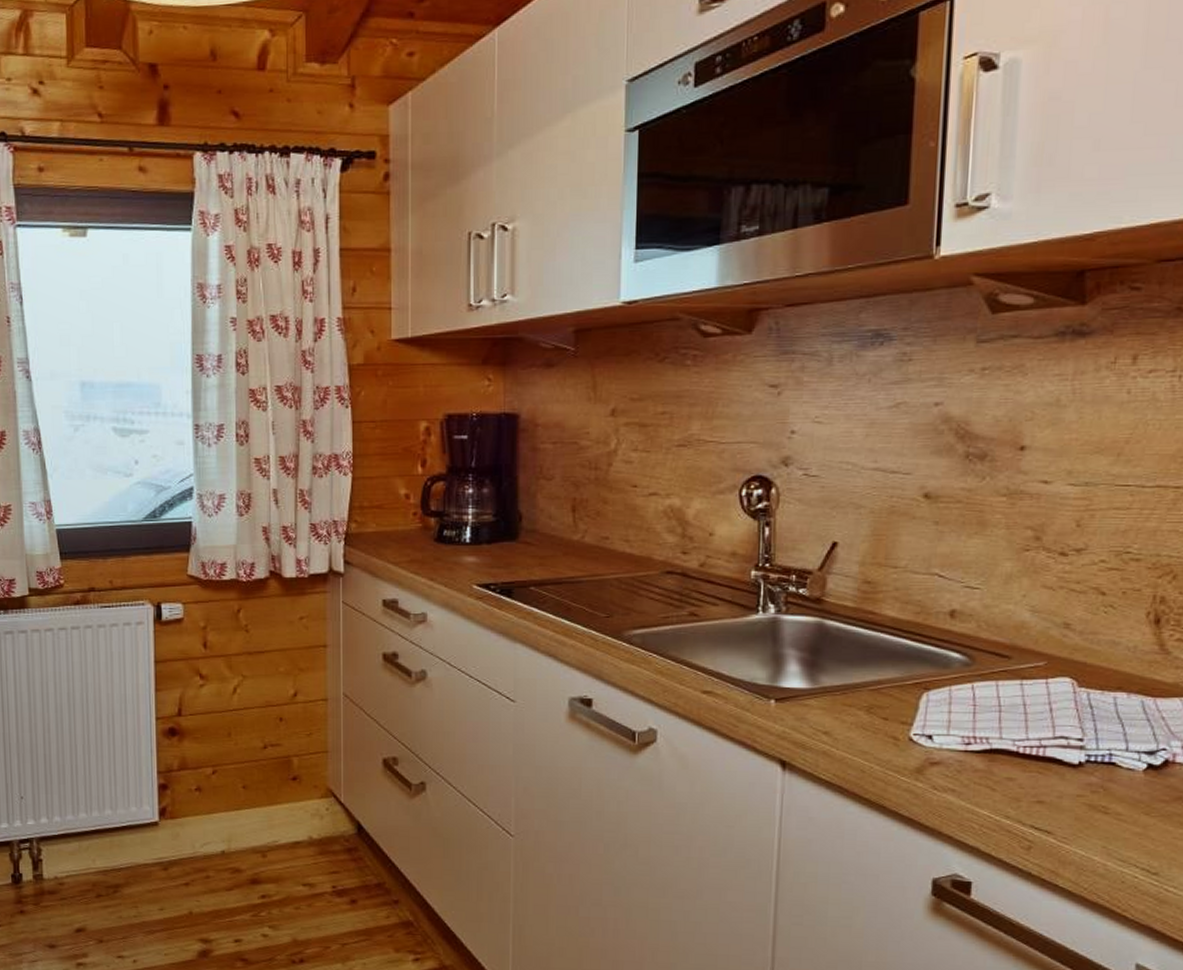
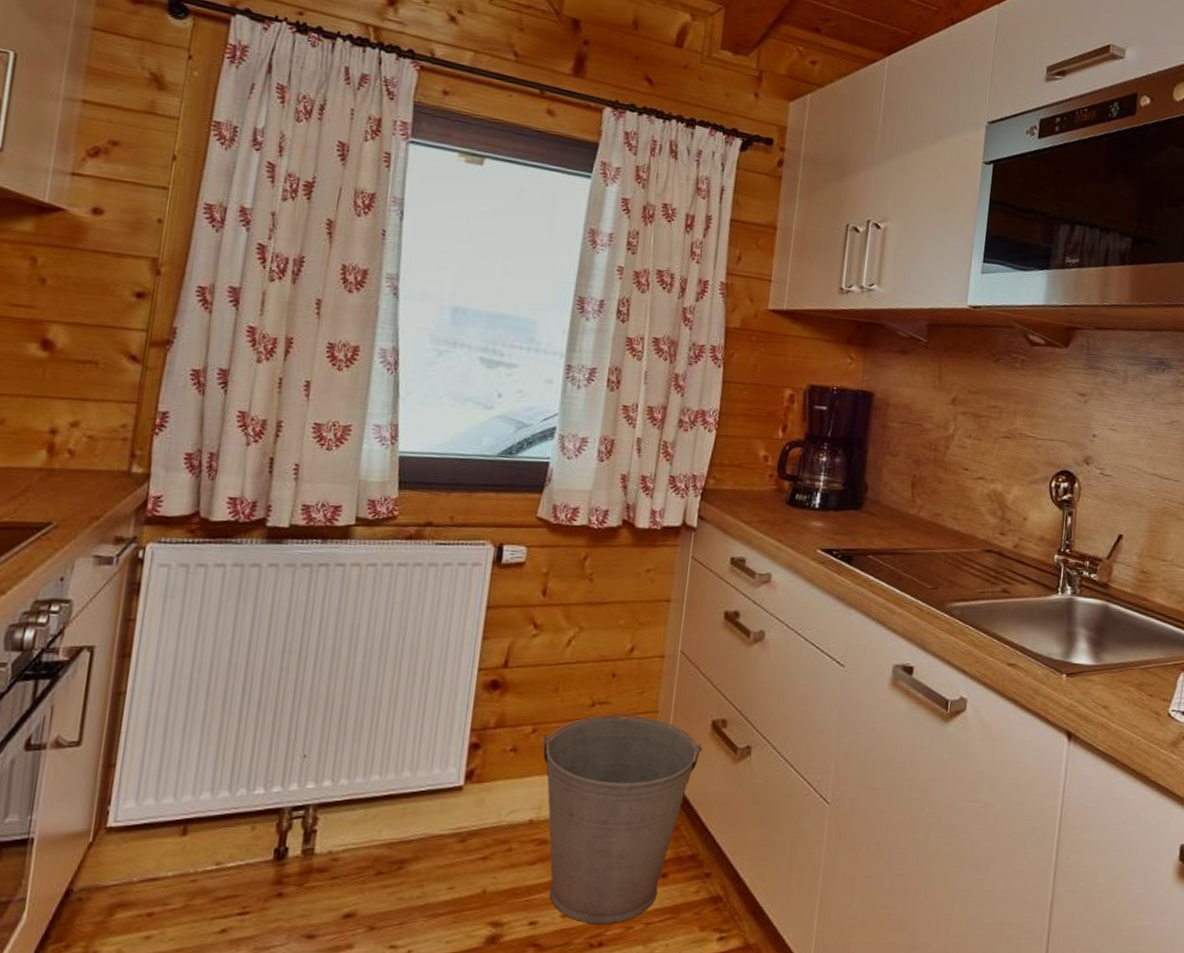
bucket: none [222,753,376,944] -> present [541,713,703,925]

